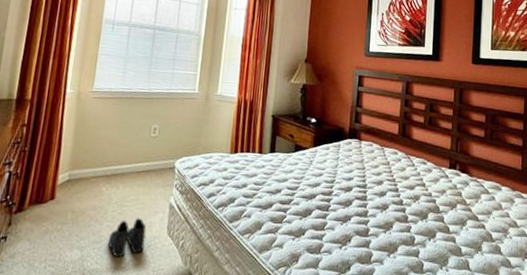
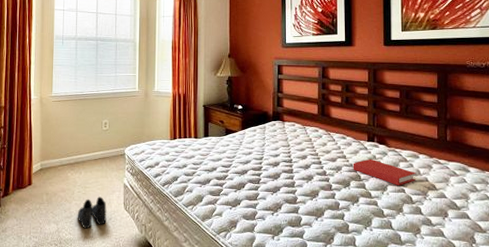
book: none [431,188,498,221] -> present [353,159,416,186]

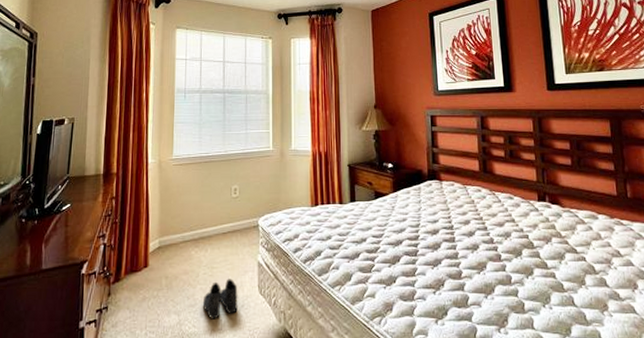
book: present [353,159,416,186] -> none [523,221,598,254]

